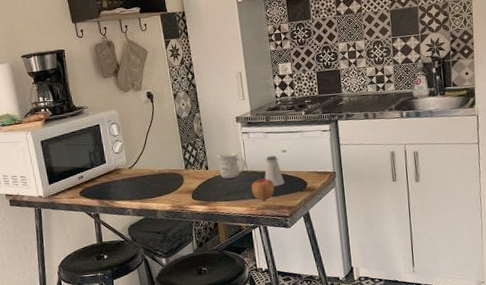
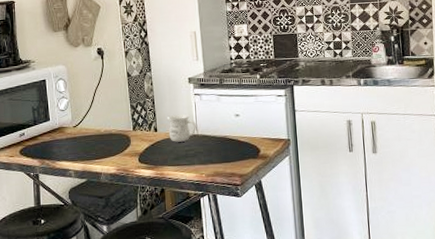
apple: present [251,175,275,202] -> none [201,140,226,168]
saltshaker: present [264,156,285,187] -> none [216,120,237,153]

